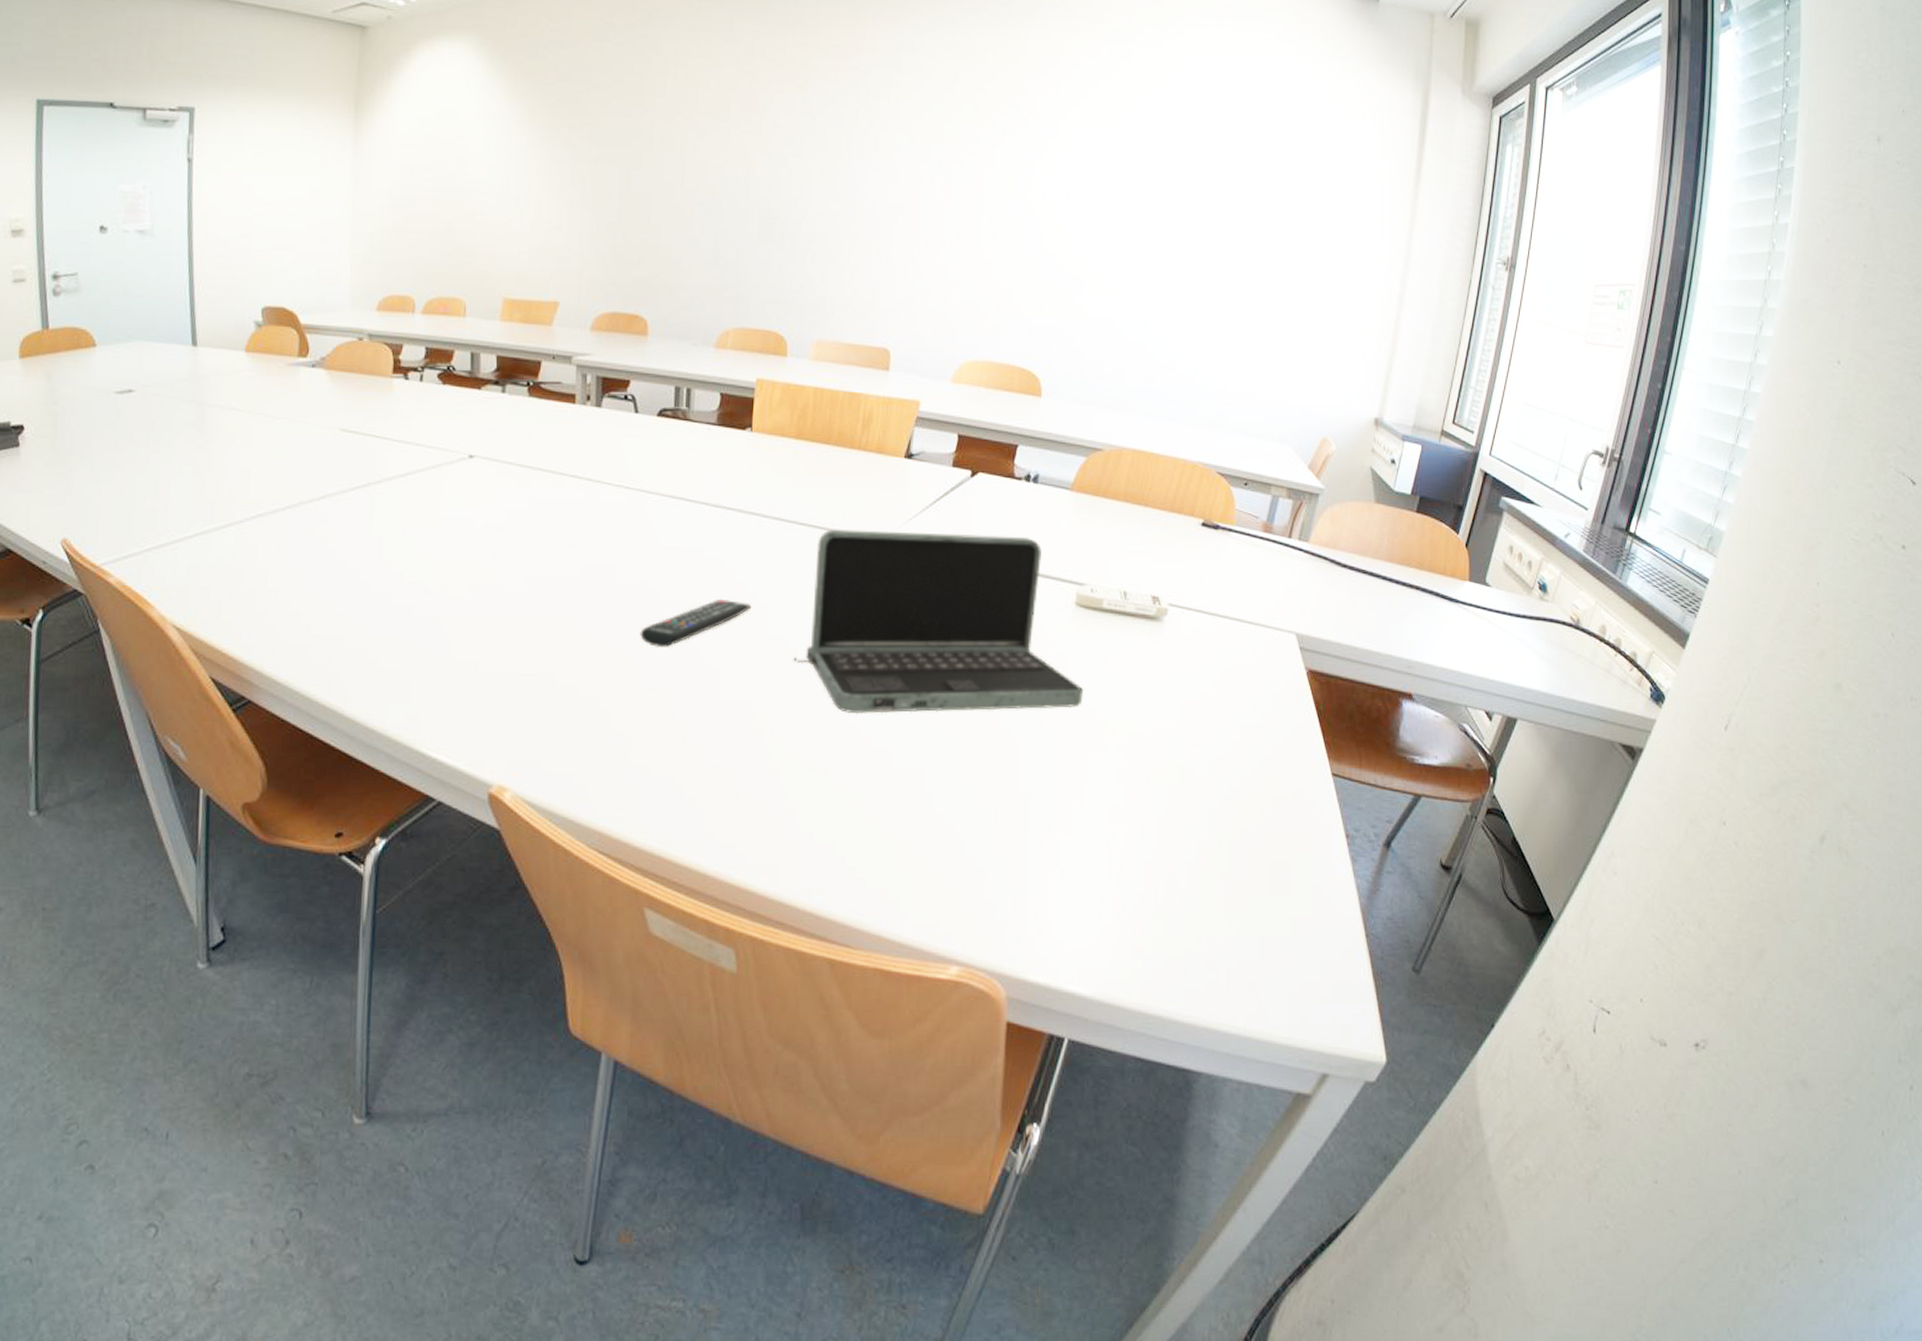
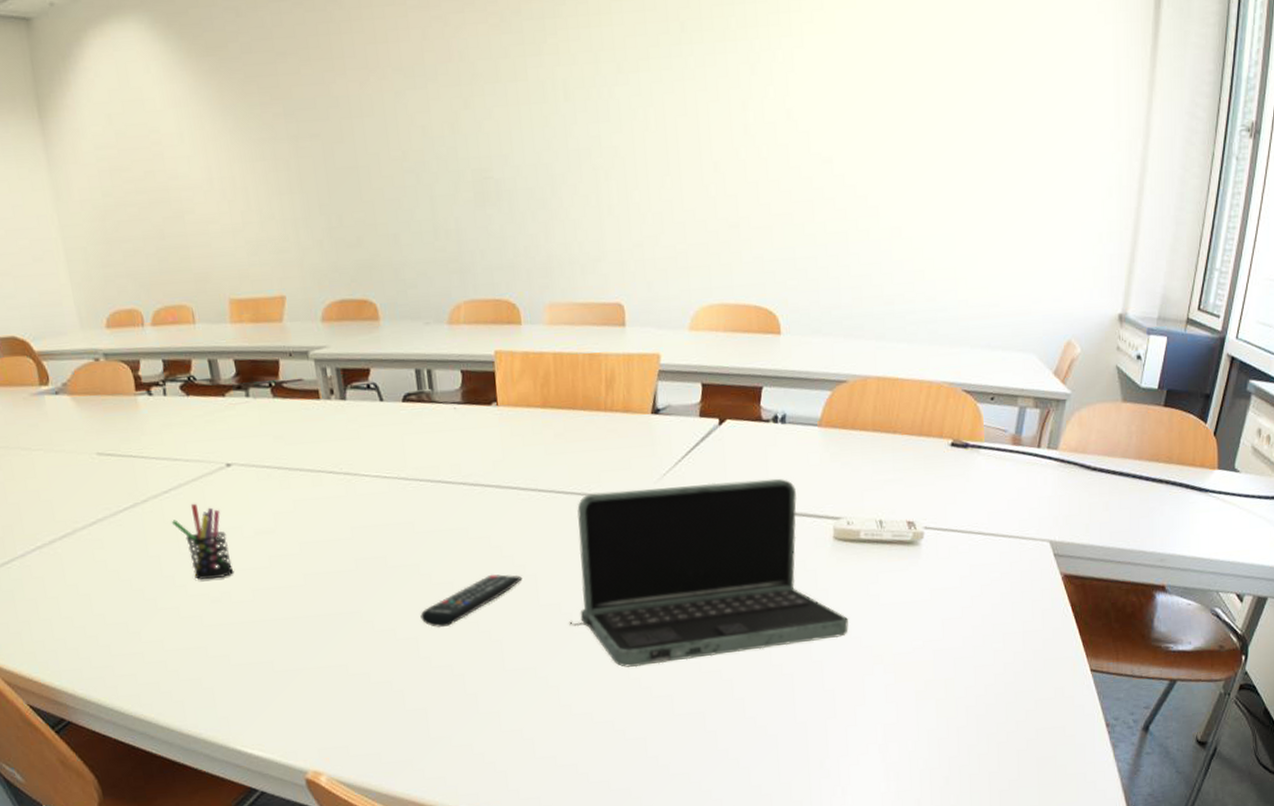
pen holder: none [401,490,456,570] -> present [171,503,234,580]

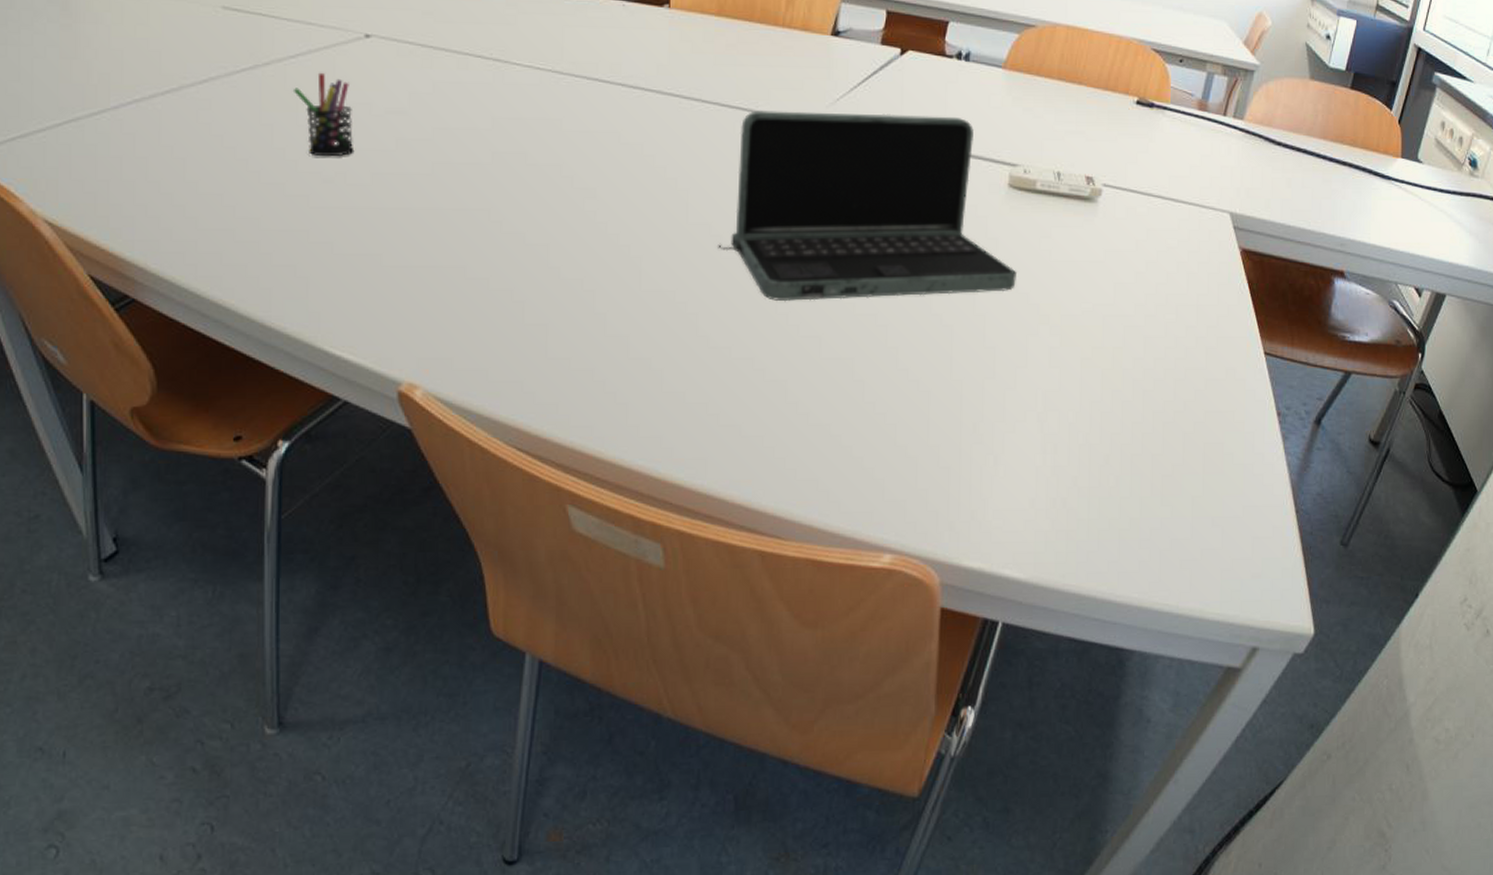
remote control: present [420,574,523,628] -> none [555,184,673,237]

